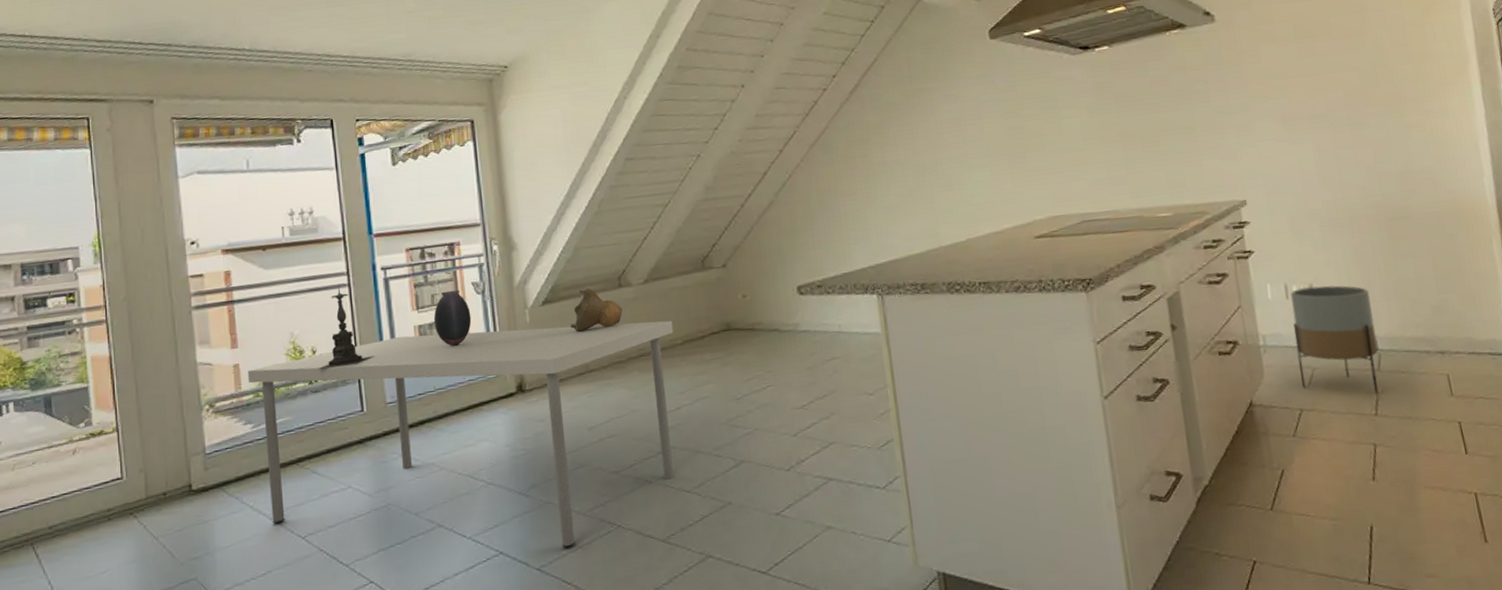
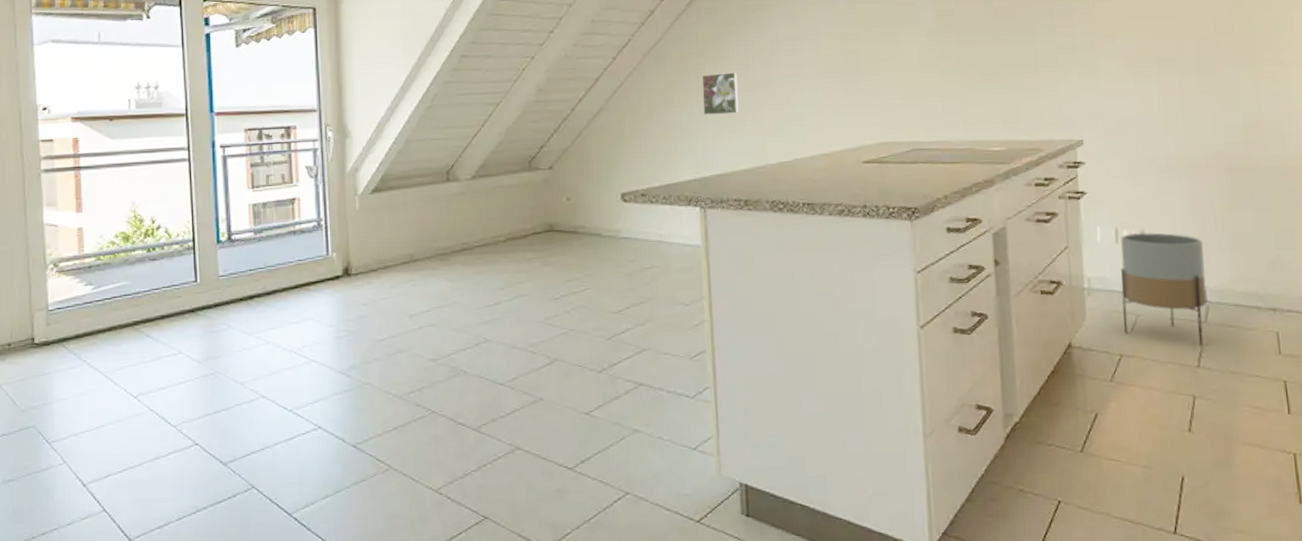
dining table: present [247,320,674,548] -> none [90,213,497,427]
candle holder: present [318,284,375,370] -> none [156,158,210,240]
vase: present [433,289,472,346] -> none [267,172,304,226]
decorative bowl: present [571,289,623,333] -> none [398,180,449,223]
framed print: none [869,157,909,202] -> present [701,72,739,115]

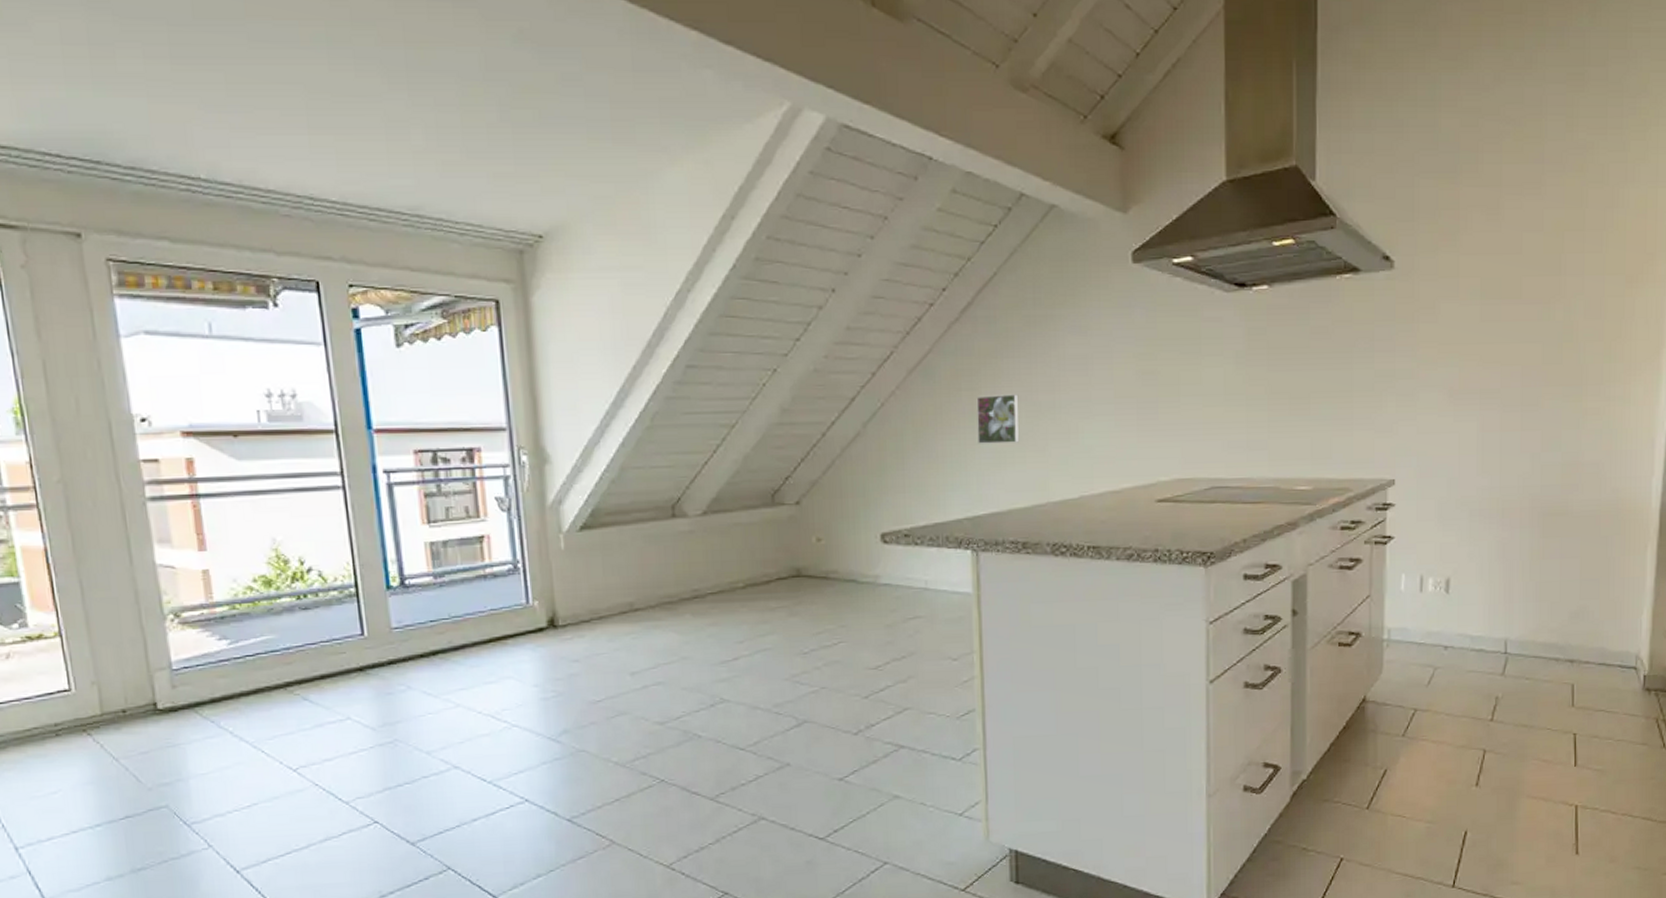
planter: present [1120,232,1207,345] -> none [1420,580,1509,698]

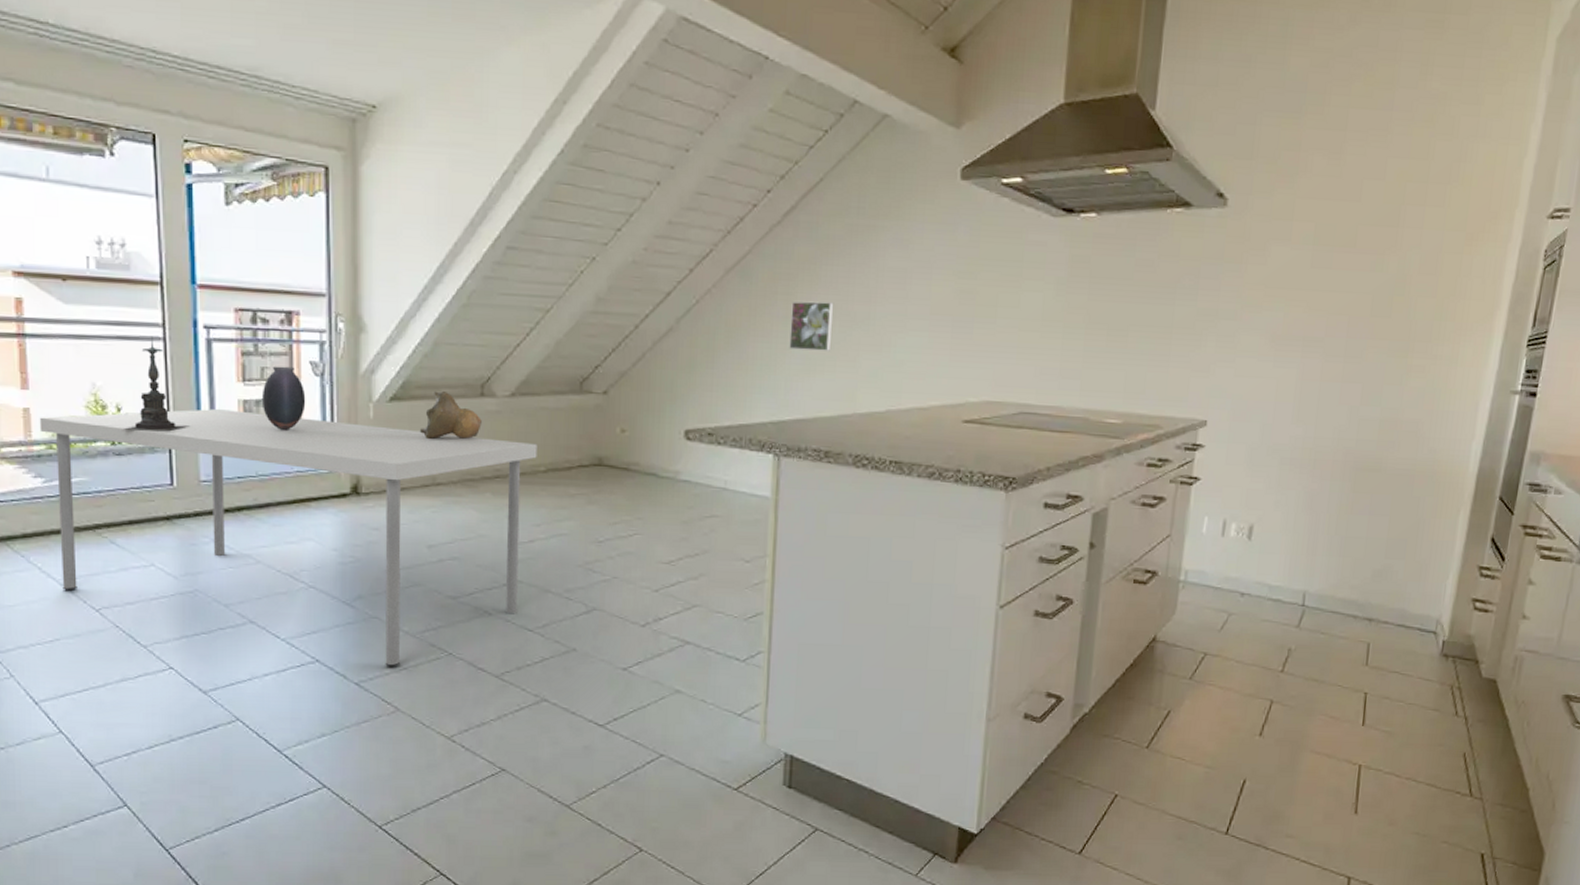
dining table: none [219,552,734,799] -> present [39,408,537,666]
candle holder: none [307,485,377,585] -> present [122,336,190,432]
vase: none [448,504,495,569] -> present [261,366,306,430]
decorative bowl: none [613,516,675,566] -> present [420,391,482,440]

